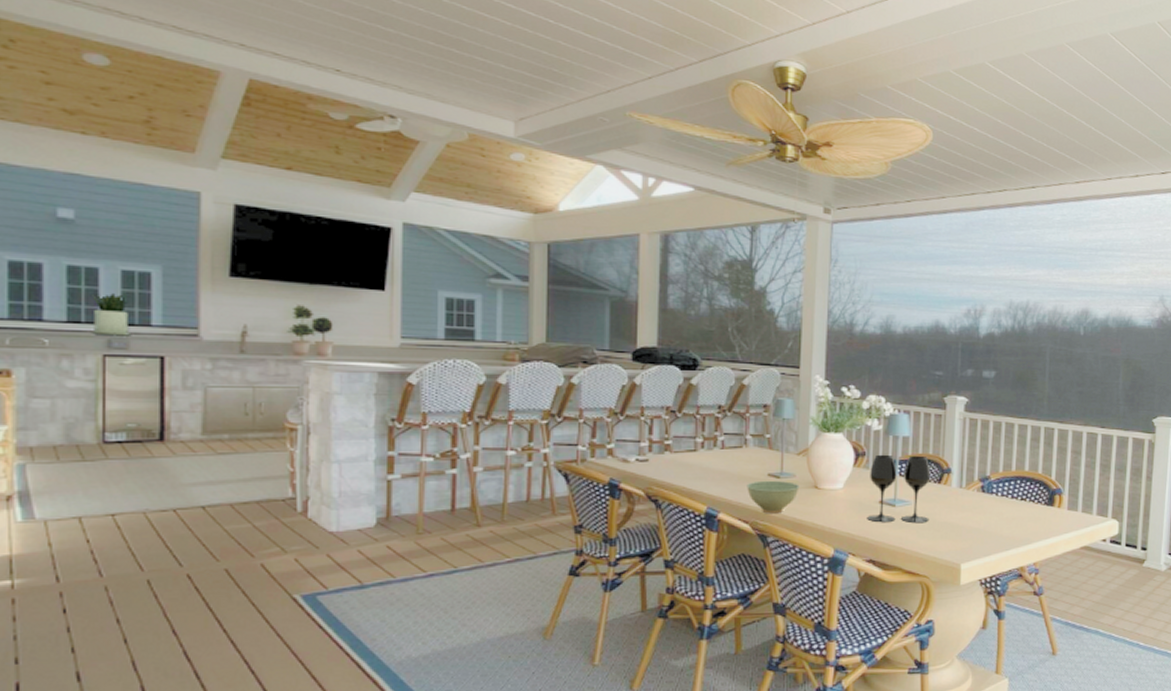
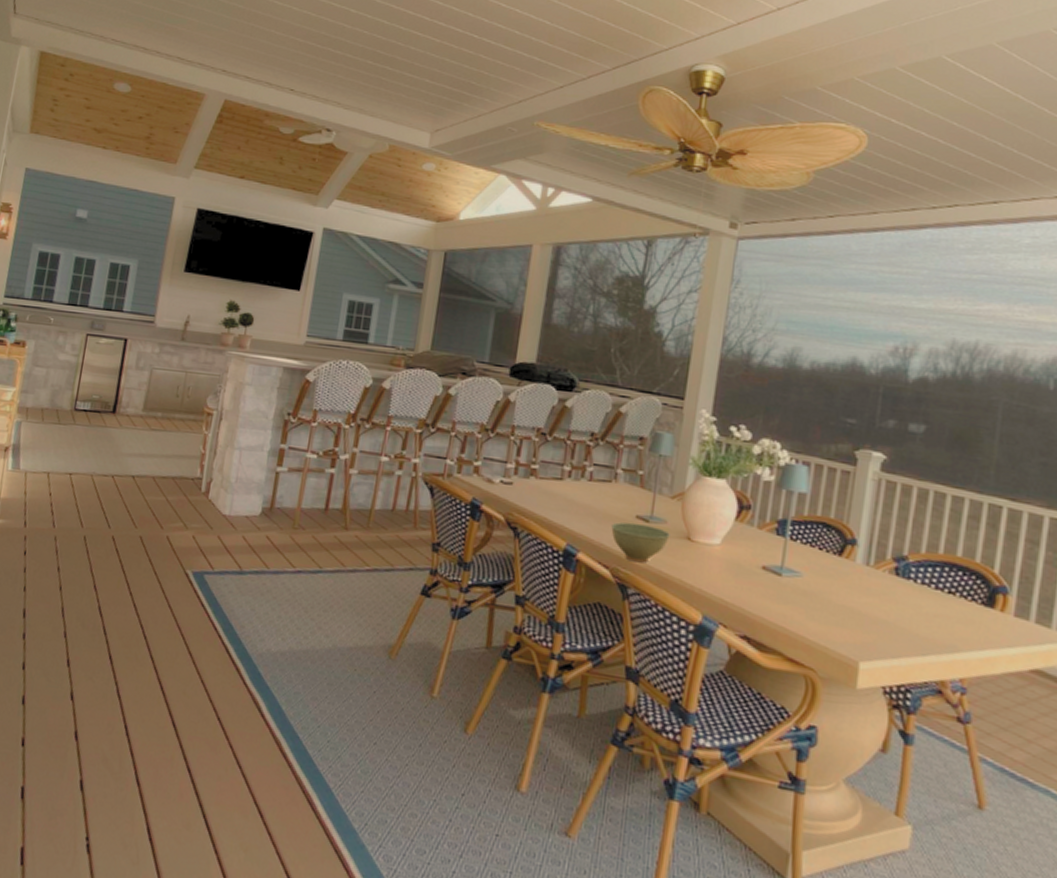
planter: present [92,293,132,336] -> none [82,281,109,319]
wine glass: present [867,454,931,524] -> none [745,510,830,602]

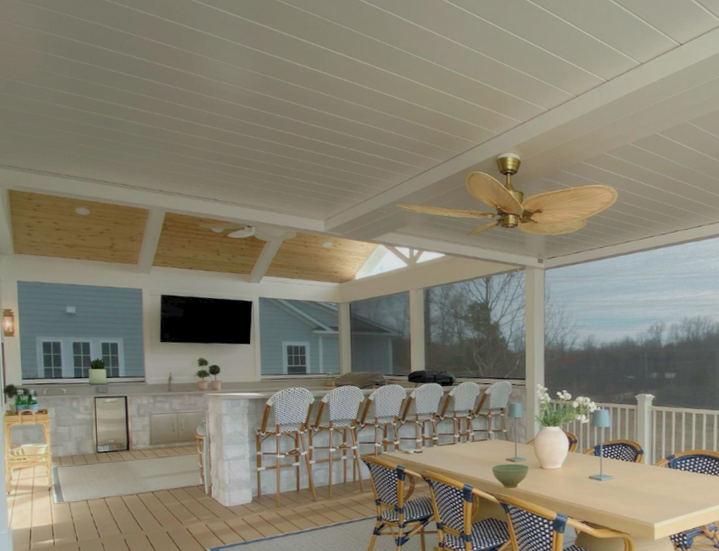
planter: none [82,281,109,319] -> present [87,358,109,385]

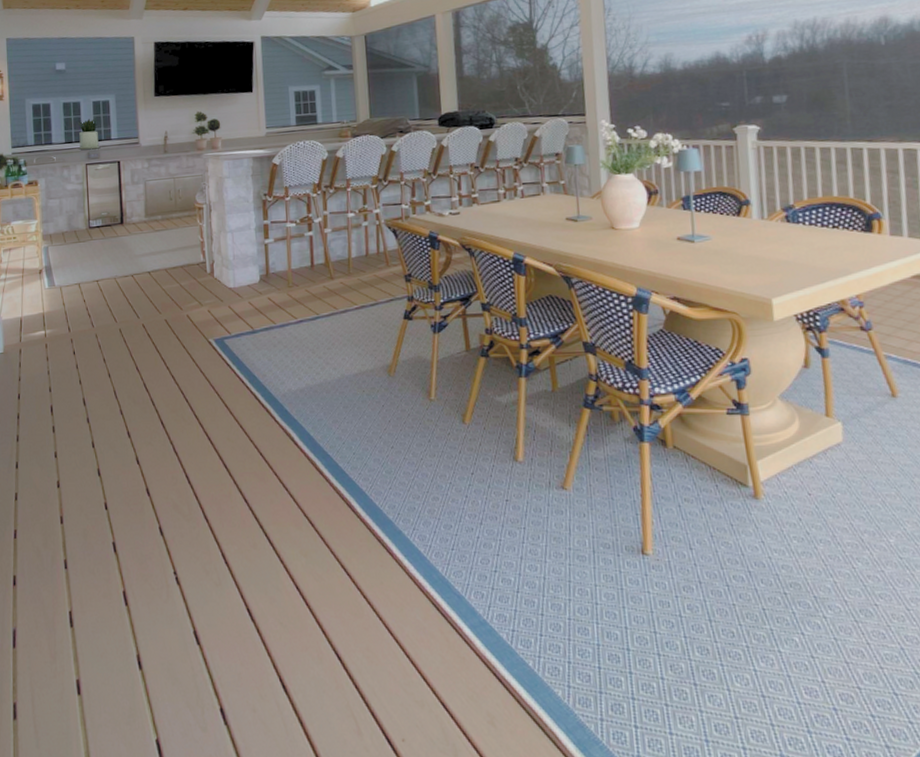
bowl: present [491,463,529,488] -> none [547,223,597,256]

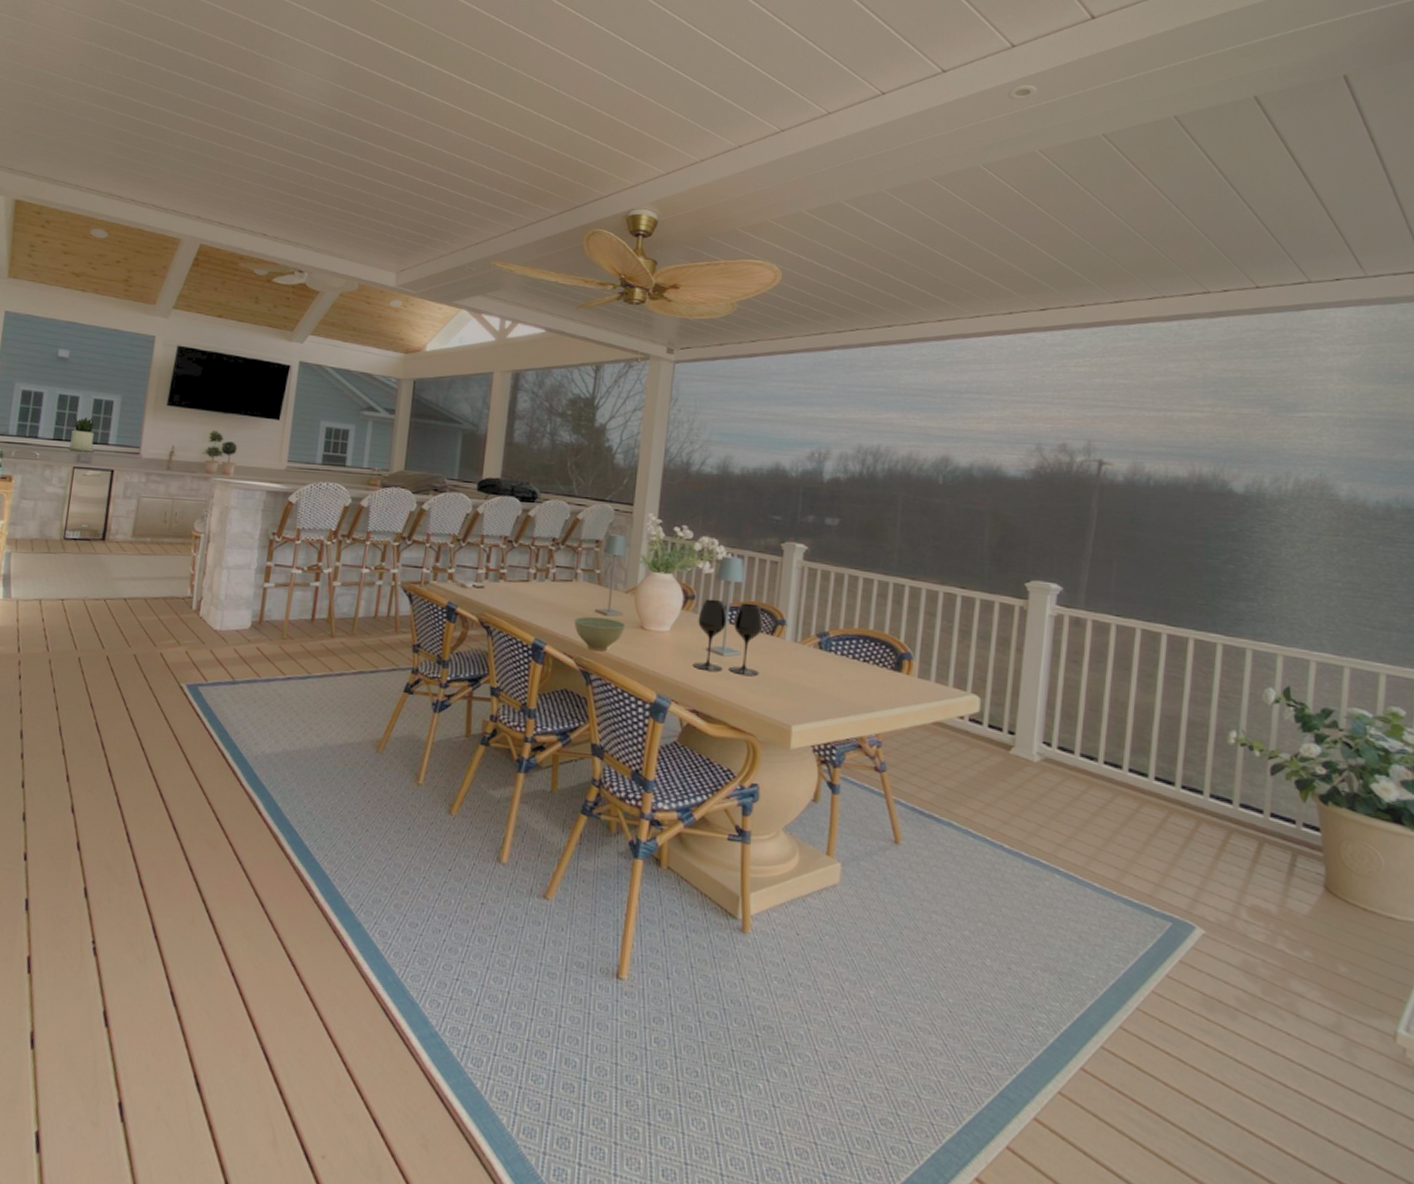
bowl: none [547,223,597,256] -> present [574,616,626,652]
wine glass: none [664,189,731,260] -> present [693,599,763,677]

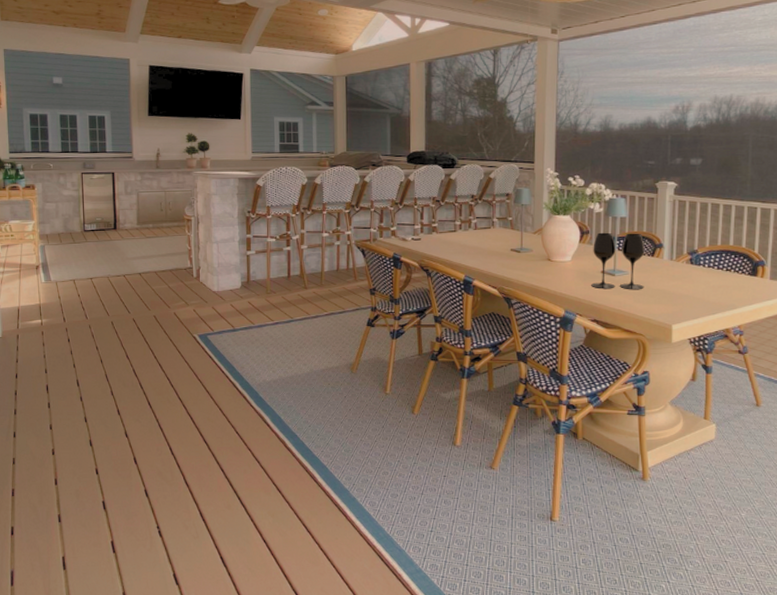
planter: present [68,417,95,452] -> none [74,132,96,160]
bowl: present [574,616,626,652] -> none [494,254,536,281]

